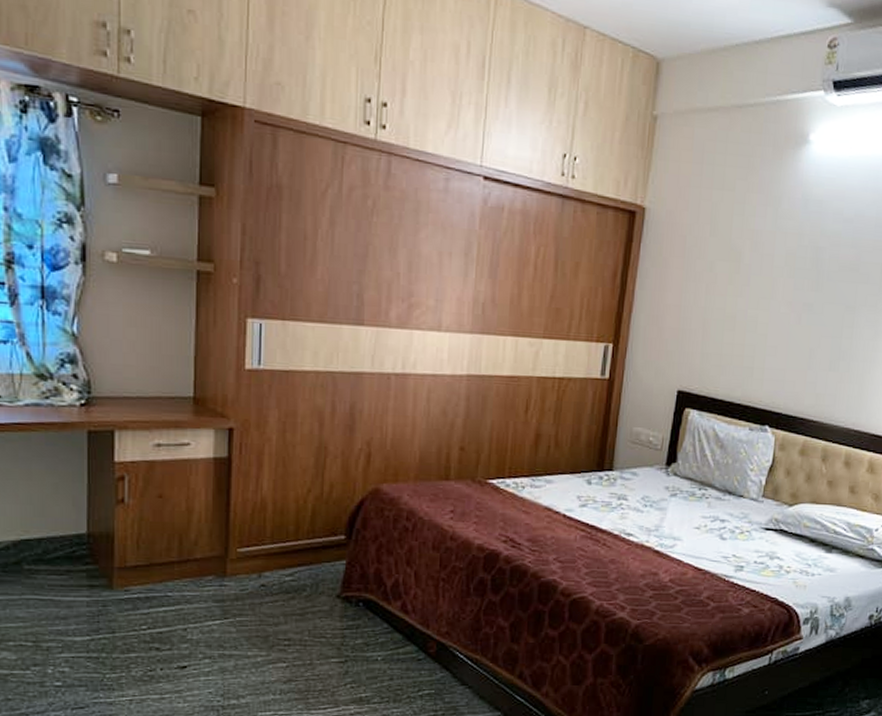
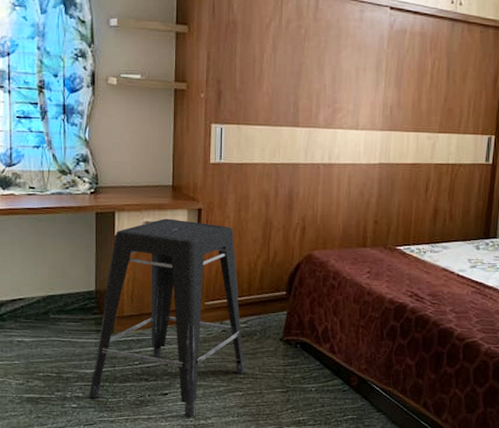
stool: none [79,440,290,696] -> present [89,218,245,417]

